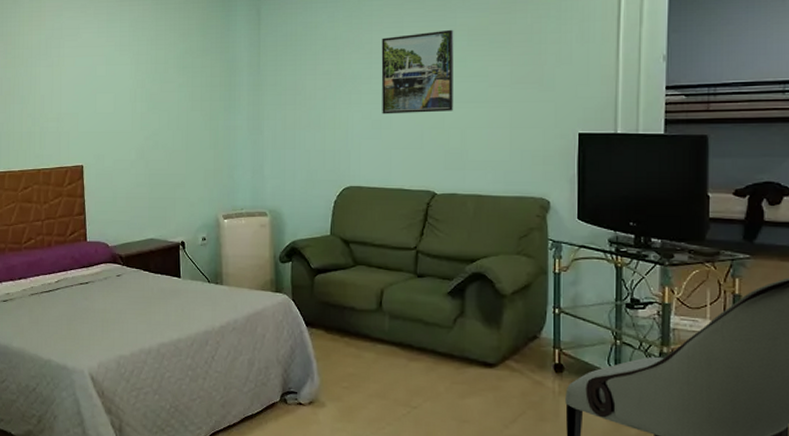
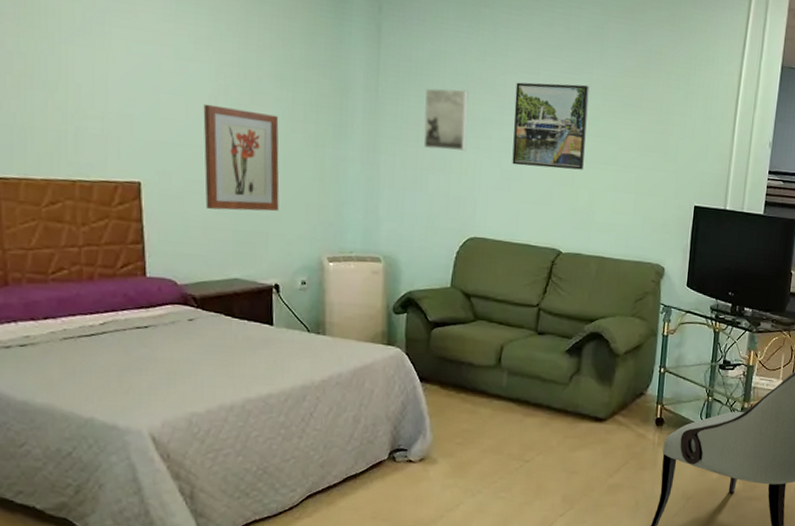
wall art: none [126,97,183,182] -> present [203,104,280,212]
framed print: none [299,53,339,109] -> present [423,88,469,151]

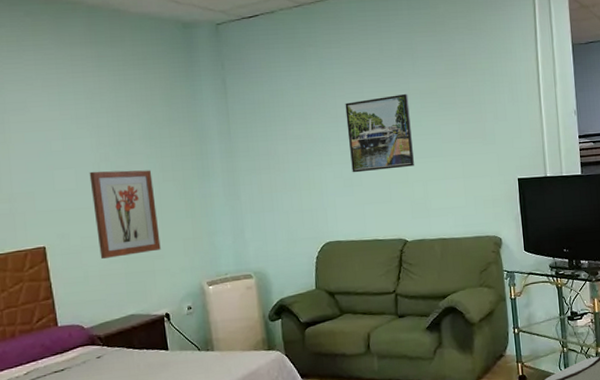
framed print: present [423,88,469,151] -> none [270,118,311,173]

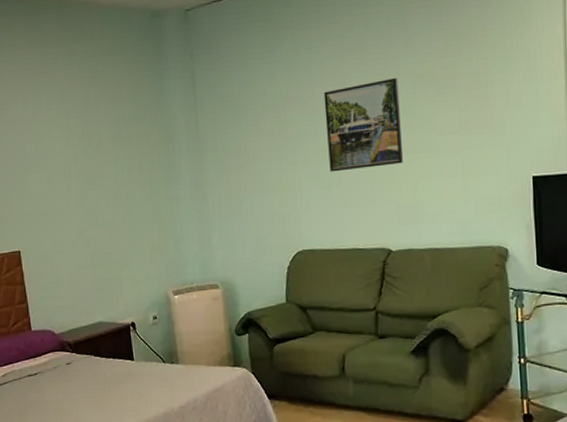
wall art: present [89,170,161,259] -> none [60,172,128,264]

